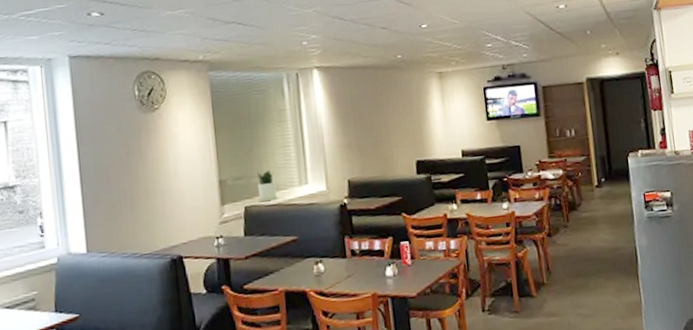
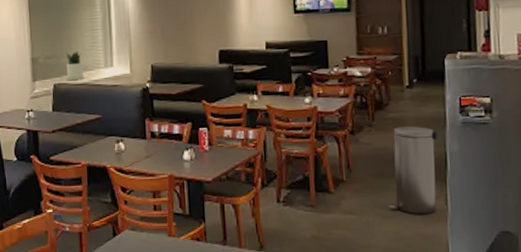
pedal bin: none [587,224,631,312] -> present [388,126,438,215]

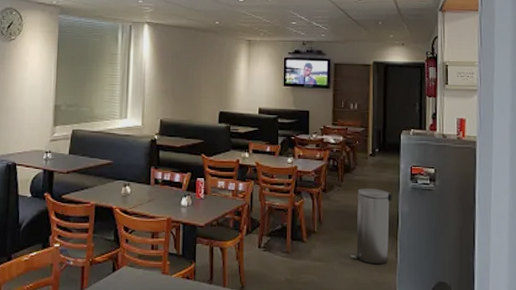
planter: present [66,52,85,81] -> none [84,103,101,128]

